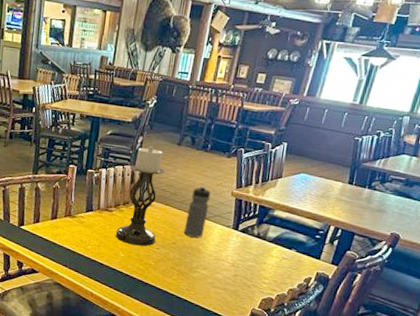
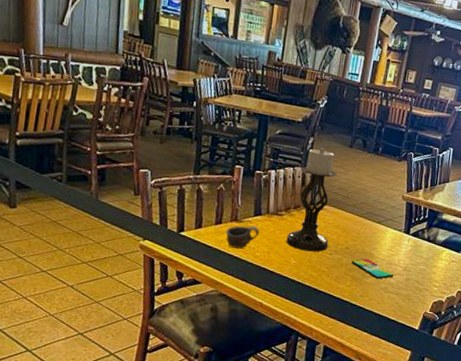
cup: none [60,221,91,242] -> present [225,225,259,249]
smartphone: none [178,254,221,274] -> present [351,258,394,279]
water bottle: present [184,186,211,238] -> none [356,189,383,243]

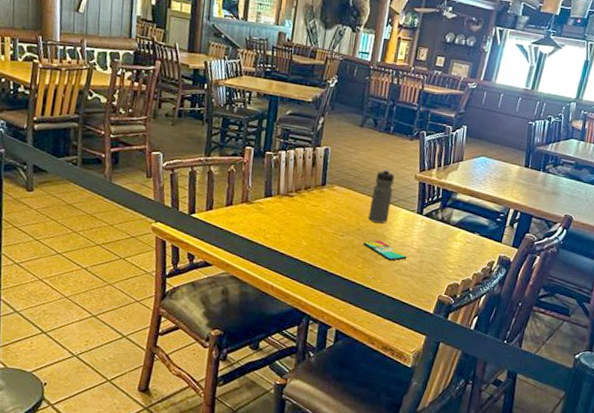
cup: present [225,225,259,249] -> none [236,207,270,231]
candle holder: present [286,147,337,252] -> none [297,127,348,234]
water bottle: none [356,189,383,243] -> present [368,169,395,224]

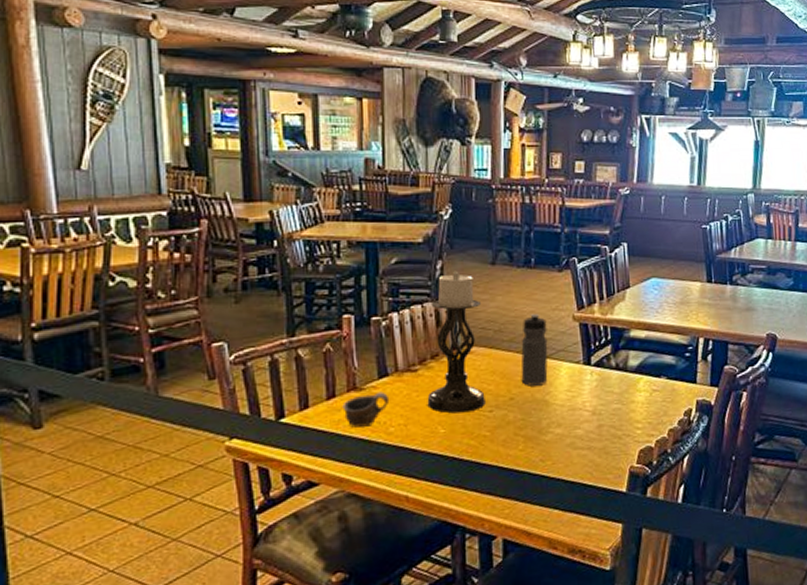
cup: none [236,207,270,231] -> present [342,392,388,428]
candle holder: none [297,127,348,234] -> present [427,271,486,414]
smartphone: present [363,240,407,261] -> none [520,408,581,433]

